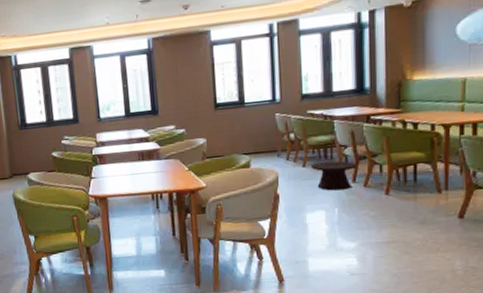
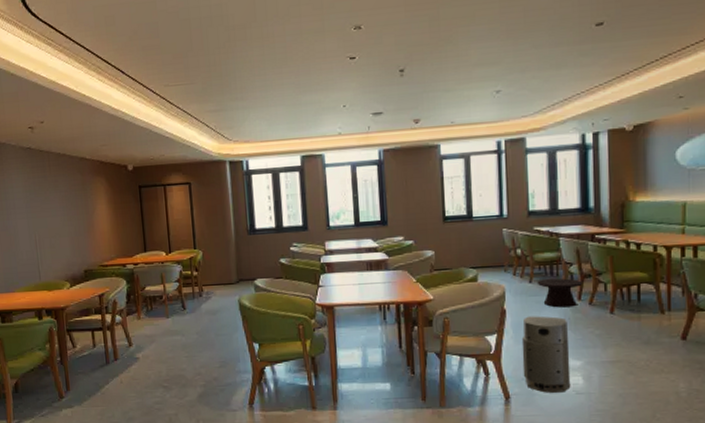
air purifier: none [295,199,345,275] -> present [521,316,571,393]

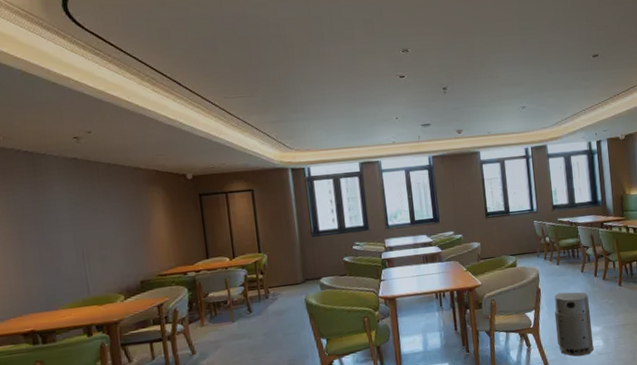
side table: present [537,278,582,308] -> none [563,259,597,284]

